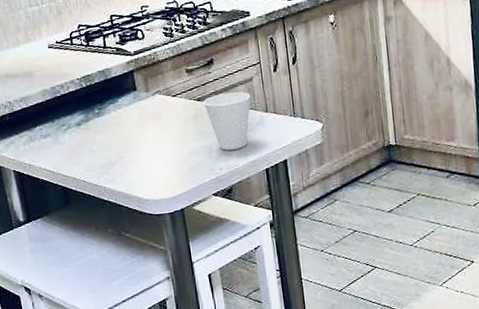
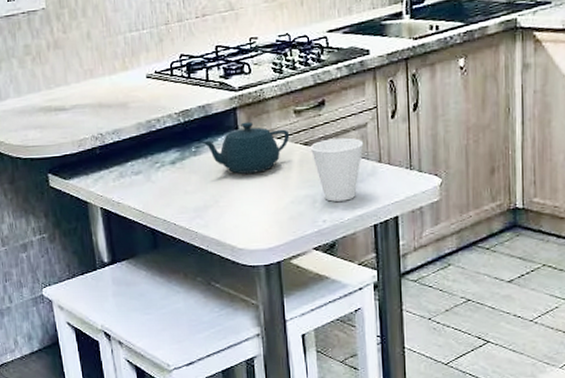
teapot: none [103,82,184,131] -> present [201,121,290,174]

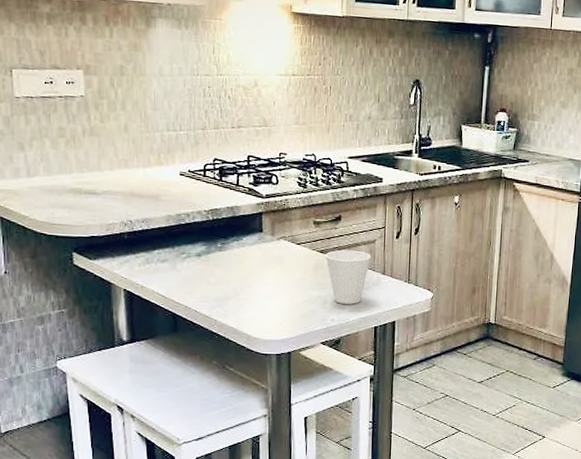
teapot: present [201,121,290,174] -> none [227,226,308,272]

